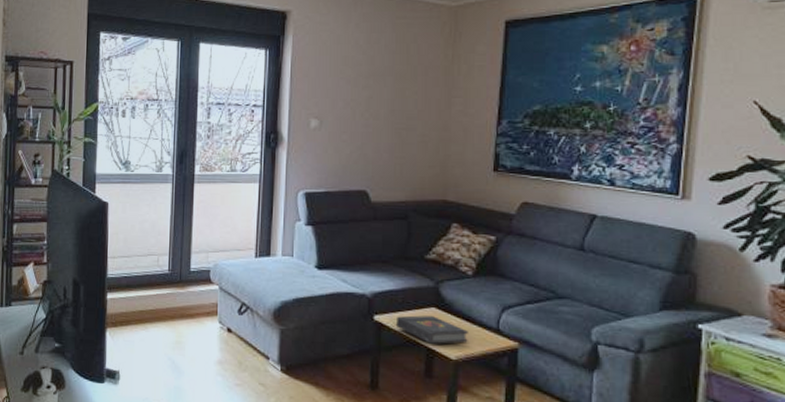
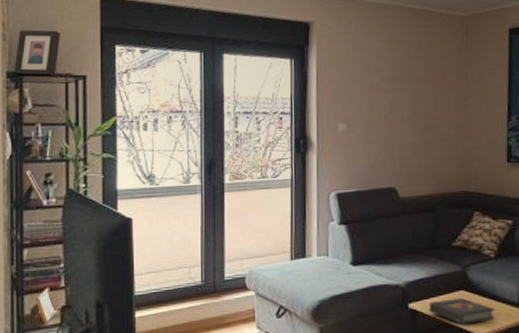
picture frame: none [11,15,52,61] -> present [14,29,60,77]

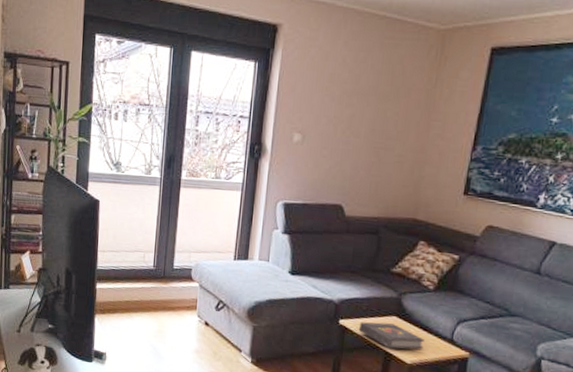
picture frame: present [14,29,60,77] -> none [10,13,50,60]

